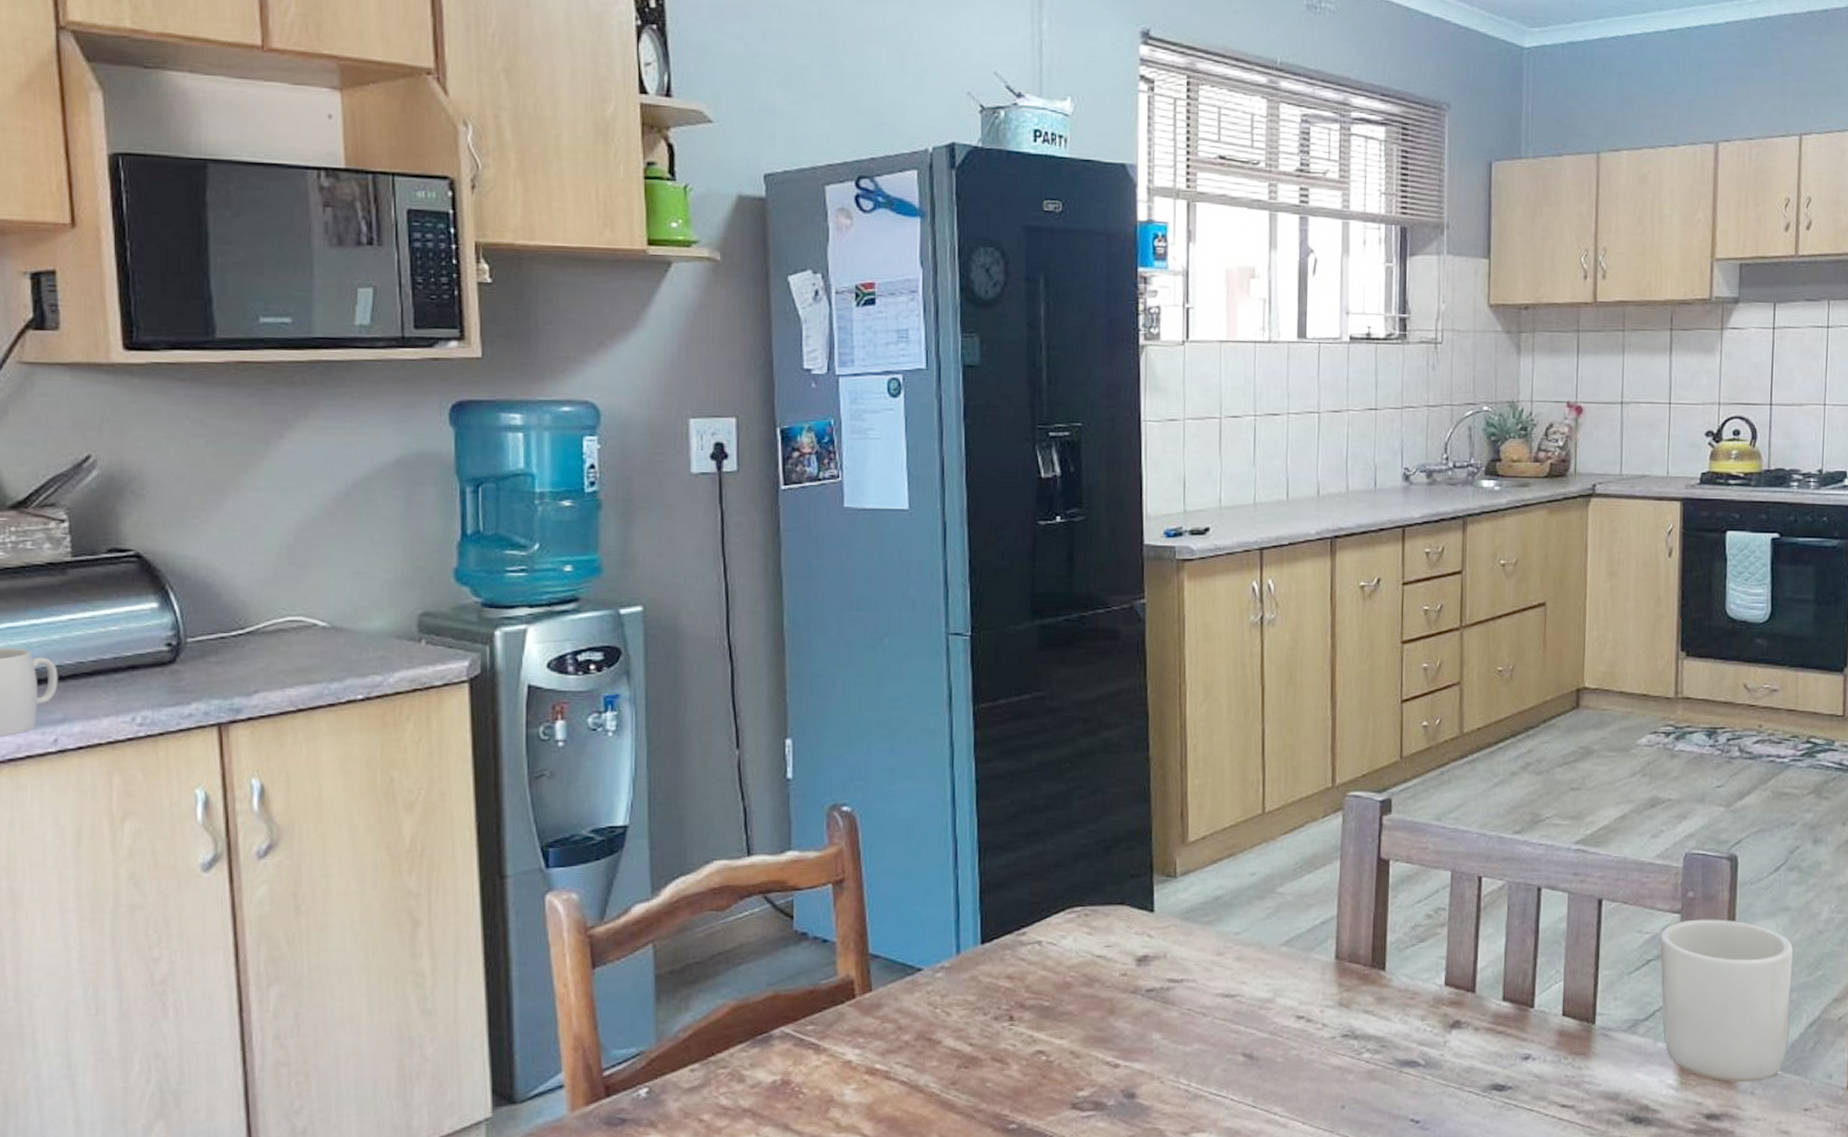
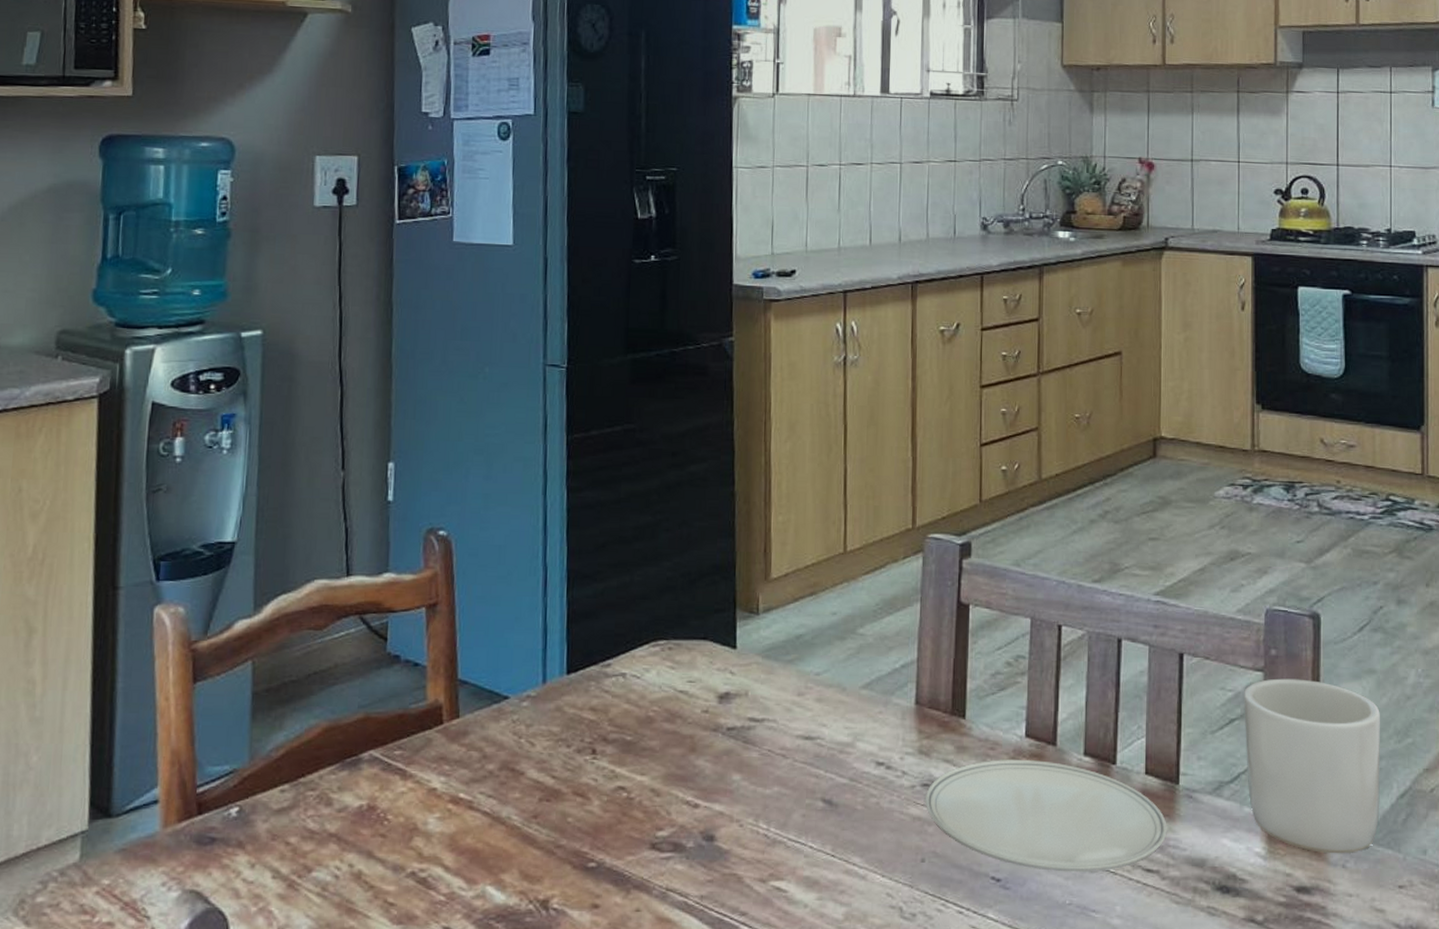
plate: none [1345,1007,1583,1112] -> present [925,760,1167,873]

